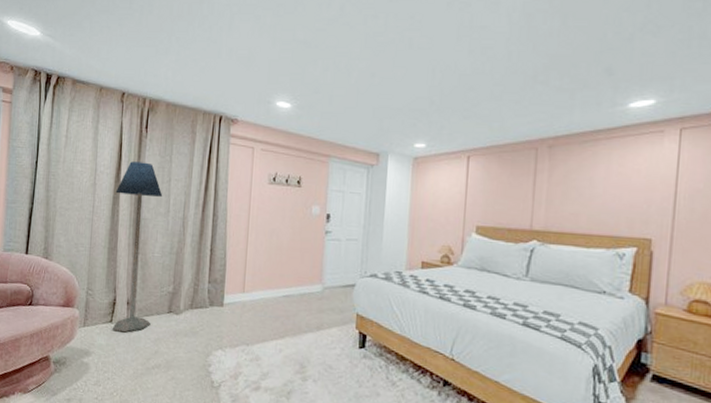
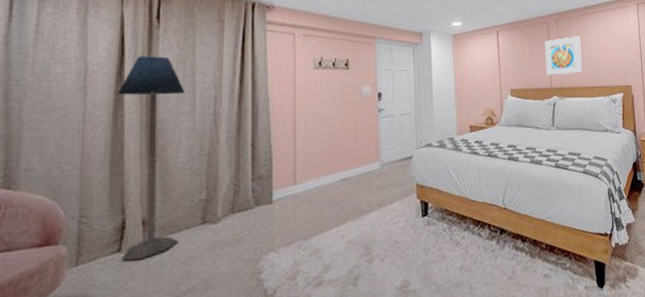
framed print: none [527,168,582,216] -> present [545,36,583,76]

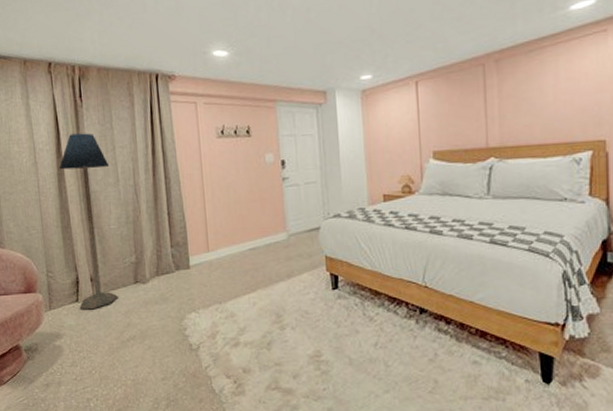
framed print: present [545,36,583,76] -> none [479,78,532,133]

